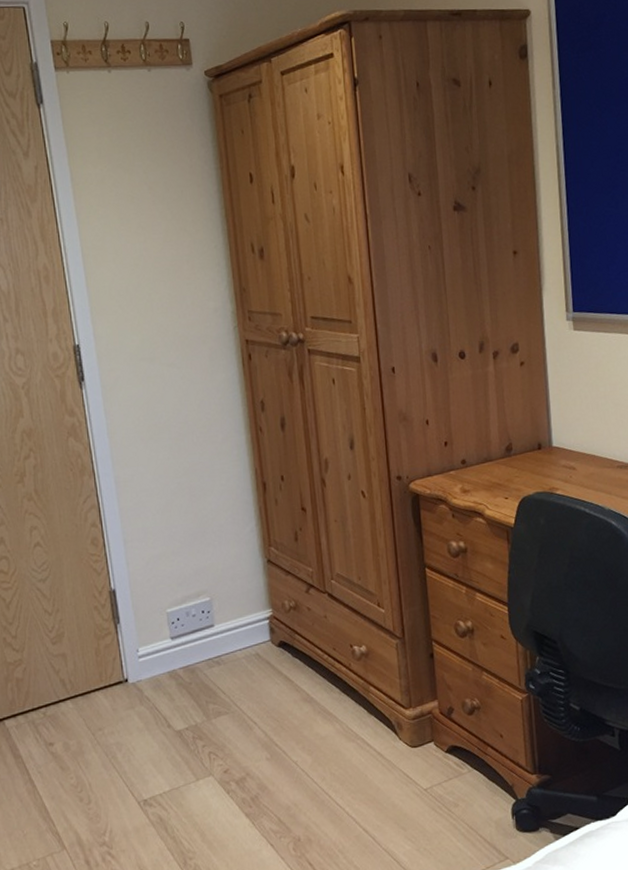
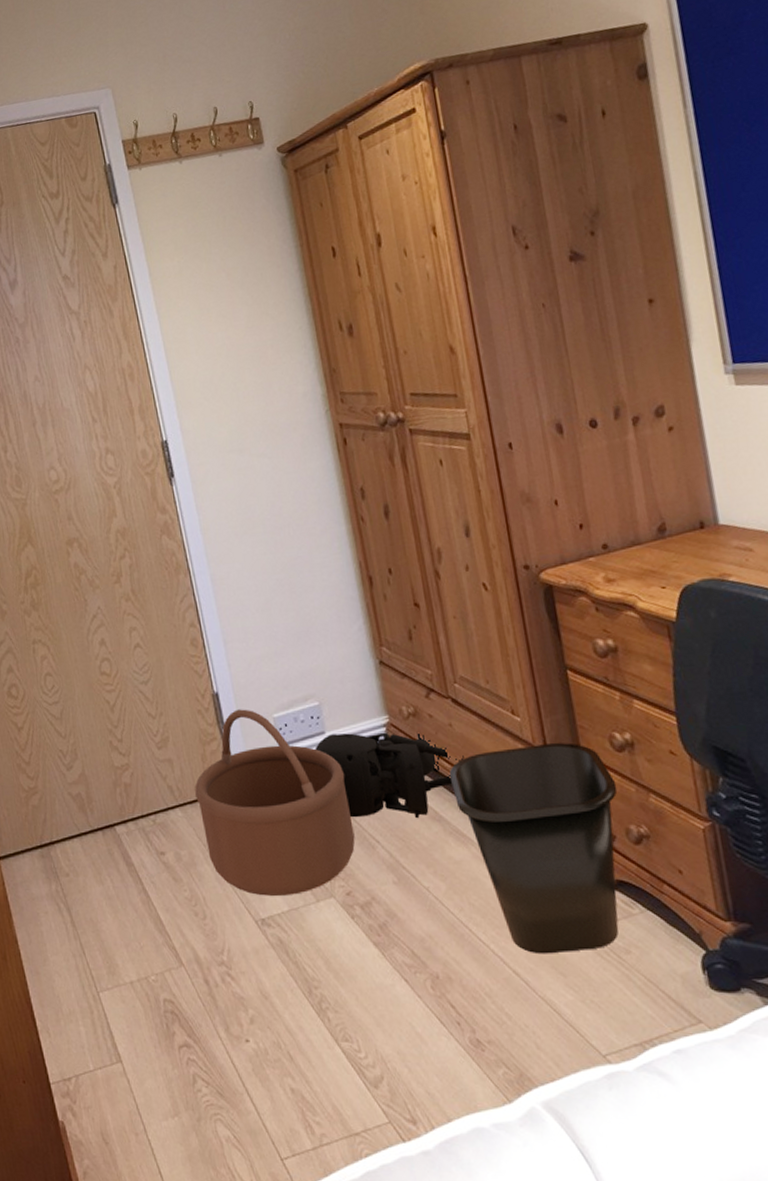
basket: none [87,605,235,779] -> present [194,709,355,897]
tactical helmet: none [204,624,334,703] -> present [315,732,463,819]
waste bin: none [321,630,458,813] -> present [449,743,619,954]

